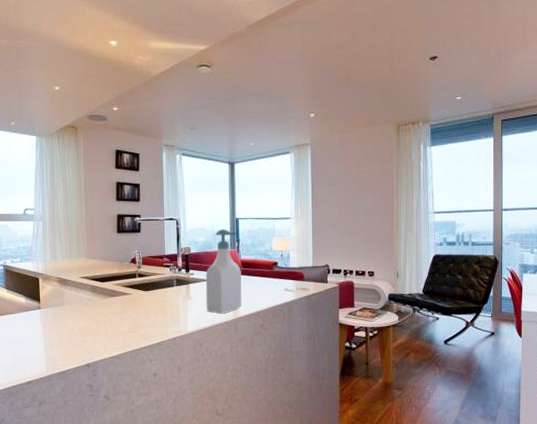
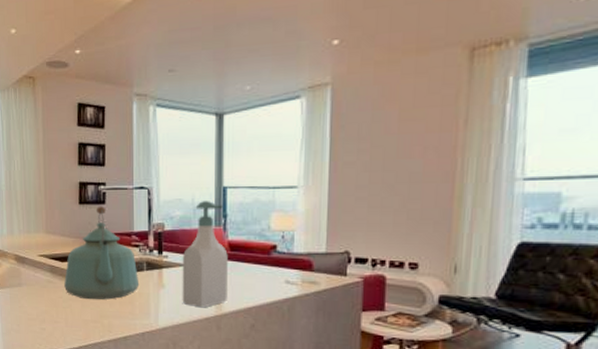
kettle: none [104,234,171,313] -> present [64,206,140,300]

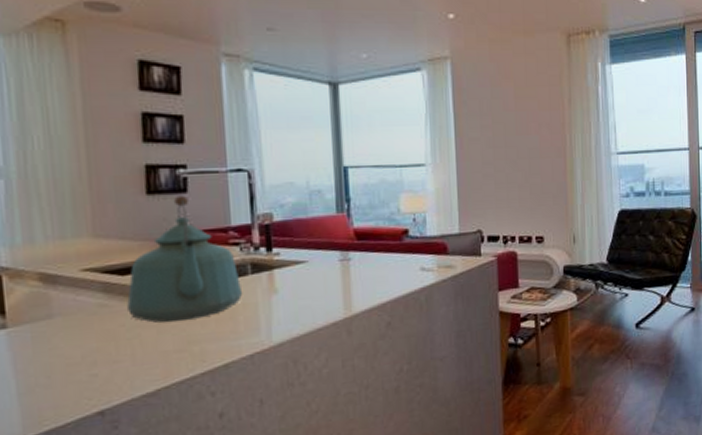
soap bottle: present [182,201,228,308] -> none [298,183,358,312]

